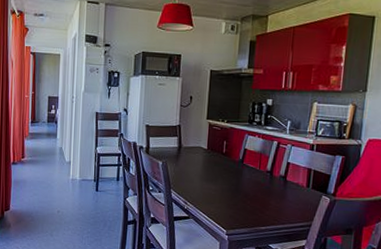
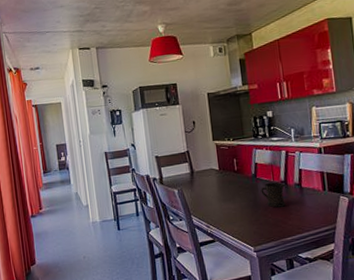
mug: none [244,170,271,196] -> present [261,182,286,208]

